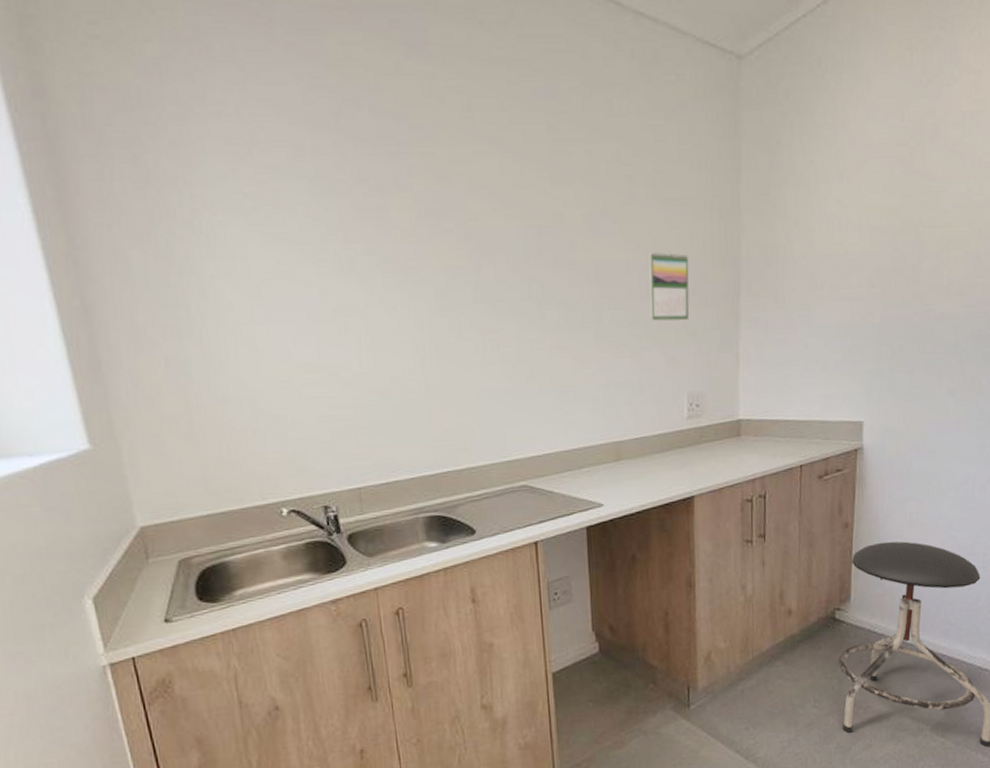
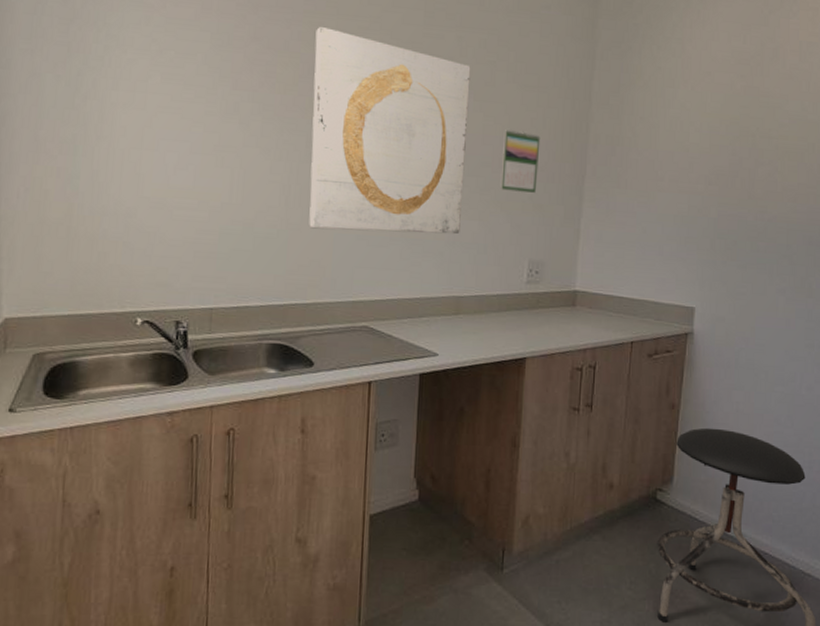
wall art: none [427,156,613,389] -> present [309,26,471,235]

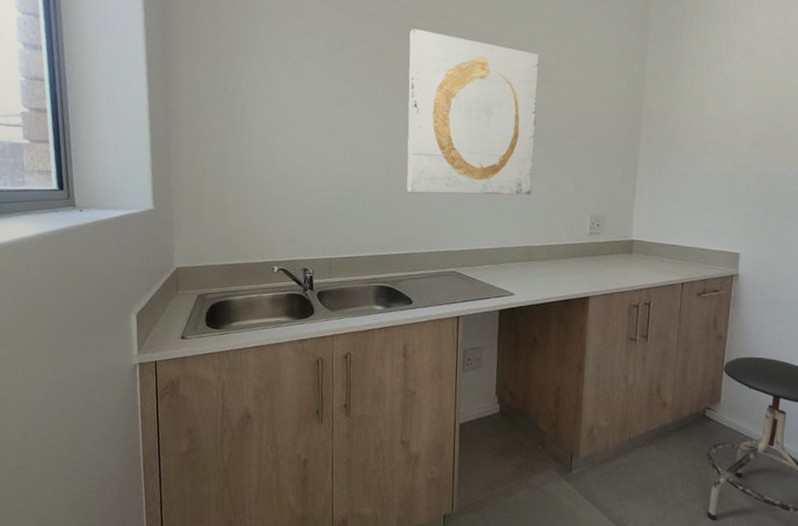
calendar: present [500,128,541,193] -> none [565,105,600,158]

